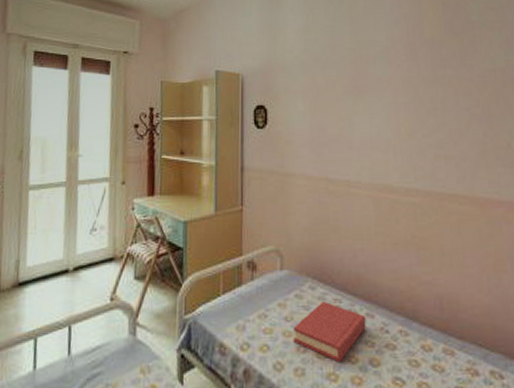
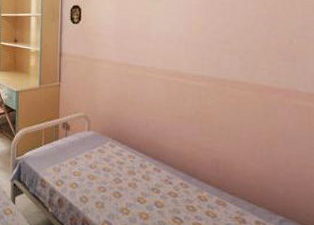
hardback book: present [293,301,366,363] -> none [96,156,153,202]

